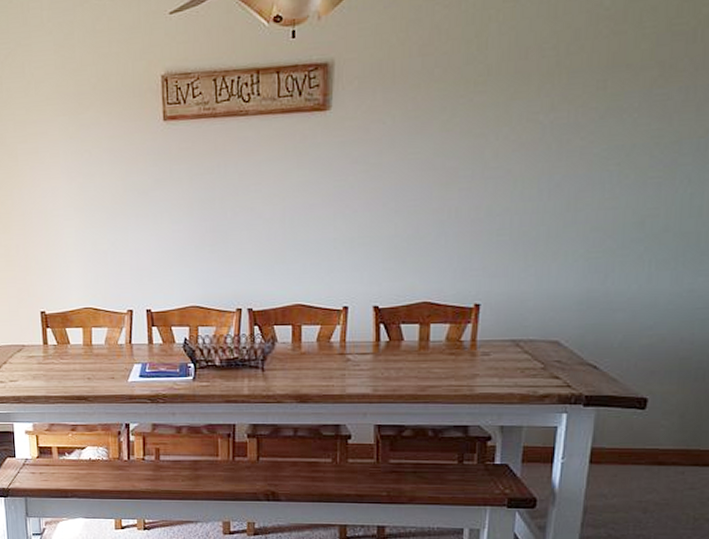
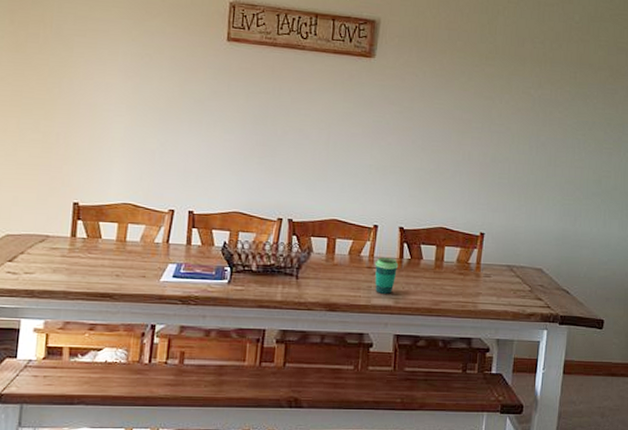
cup: none [347,341,375,381] -> present [375,257,399,294]

